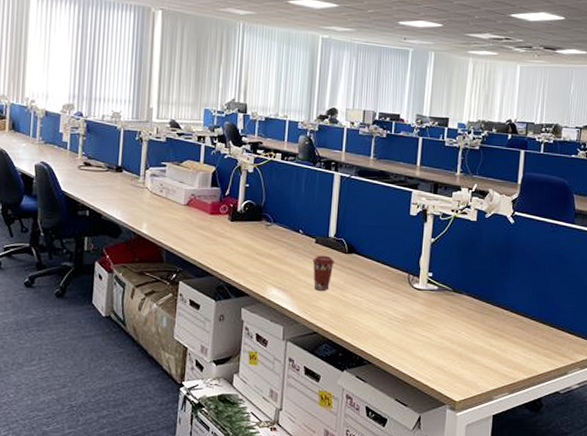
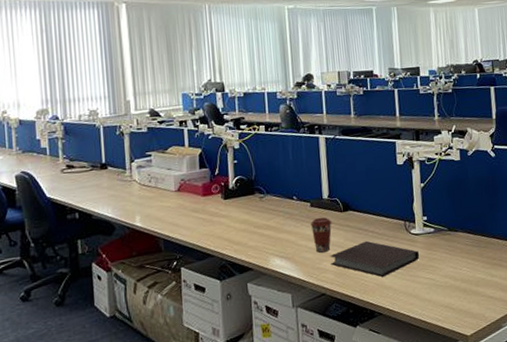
notebook: none [327,287,419,327] -> present [330,240,420,278]

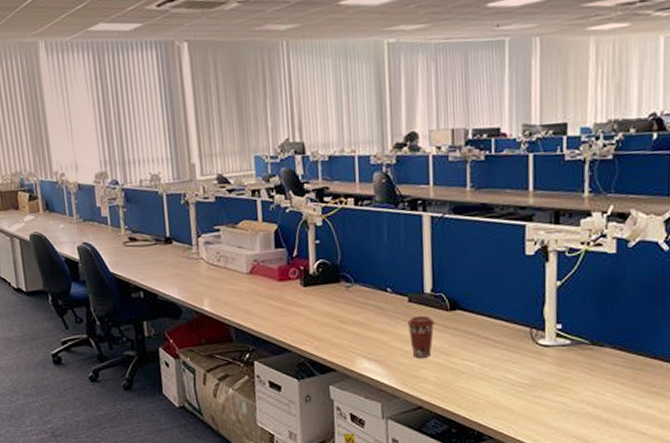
notebook: present [330,240,420,278] -> none [431,348,548,395]

